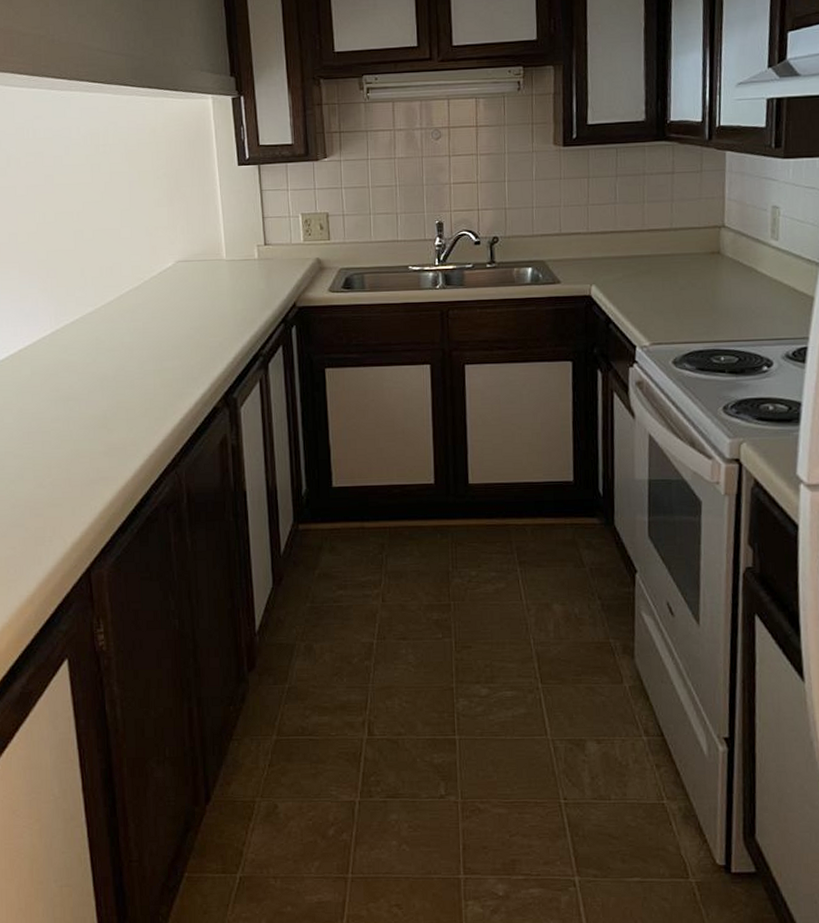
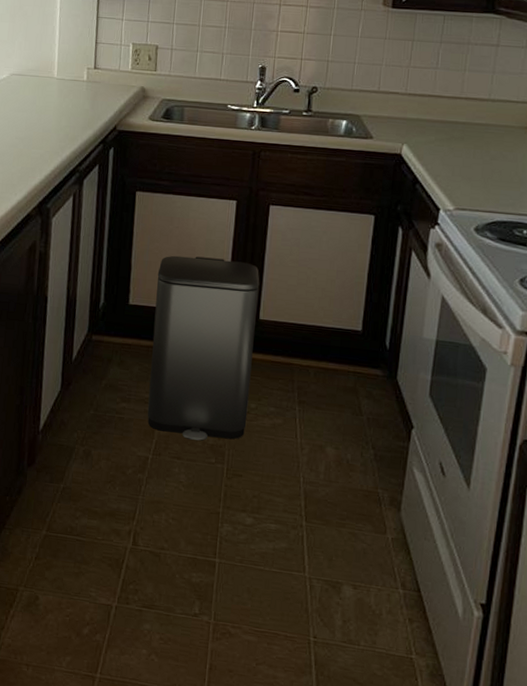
pedal bin: none [358,427,470,619] -> present [147,255,260,442]

